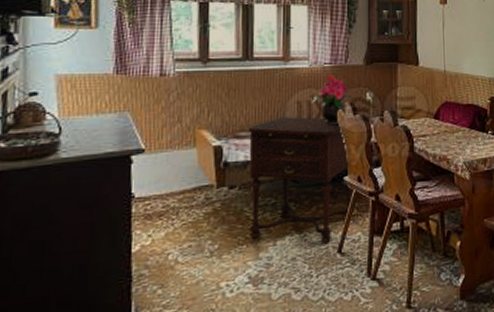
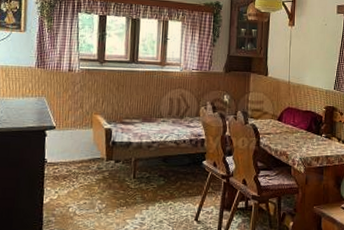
side table: present [248,117,354,244] -> none [128,110,209,212]
potted flower: present [311,74,355,126] -> none [180,78,215,120]

